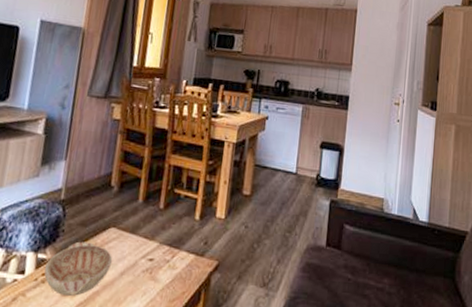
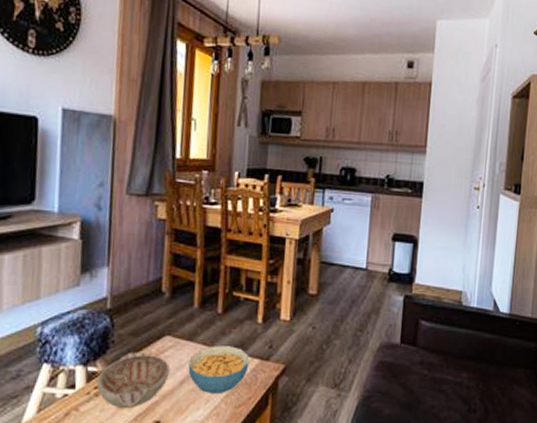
cereal bowl: none [128,239,186,288] -> present [188,346,250,395]

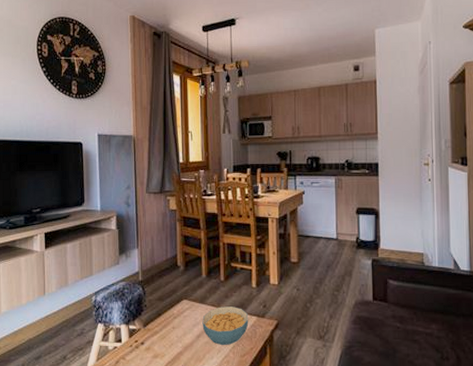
decorative bowl: present [96,352,171,407] -> none [136,313,189,357]

